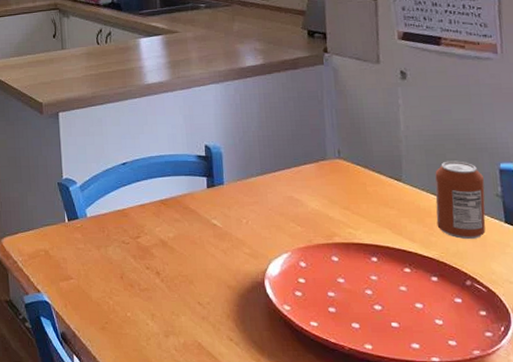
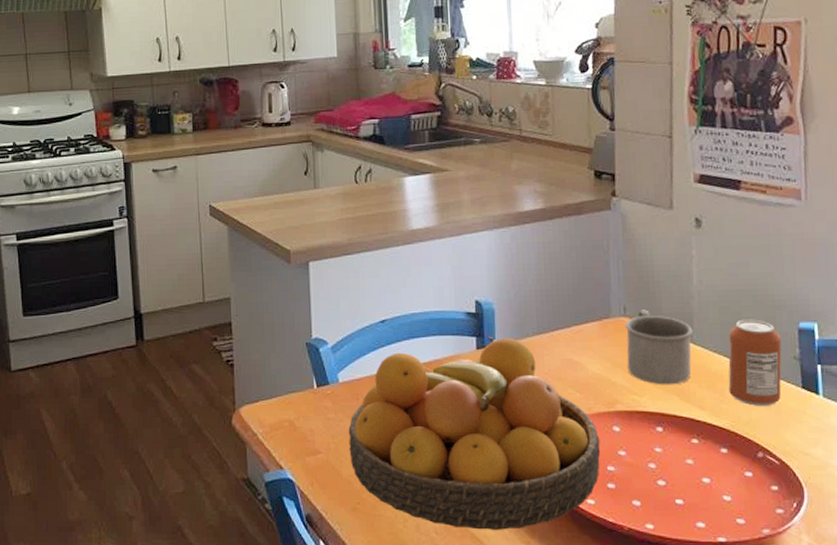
fruit bowl: none [96,176,322,348] -> present [348,336,601,530]
mug: none [339,152,402,220] -> present [624,309,693,385]

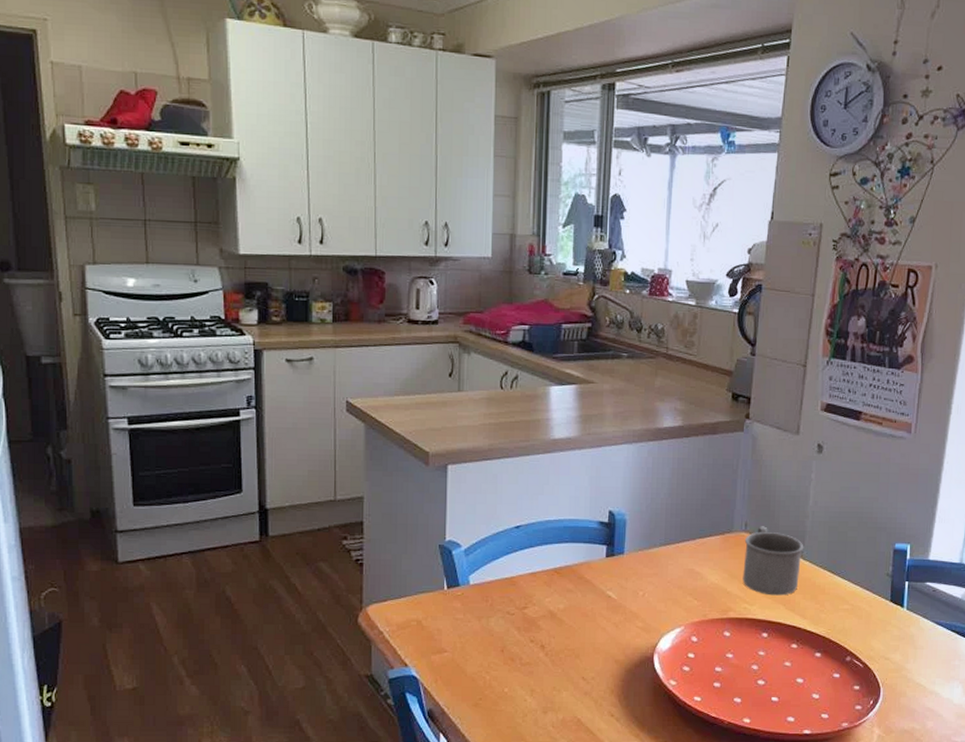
fruit bowl: present [348,336,601,530] -> none [475,545,711,724]
can: present [728,319,782,407] -> none [828,539,879,617]

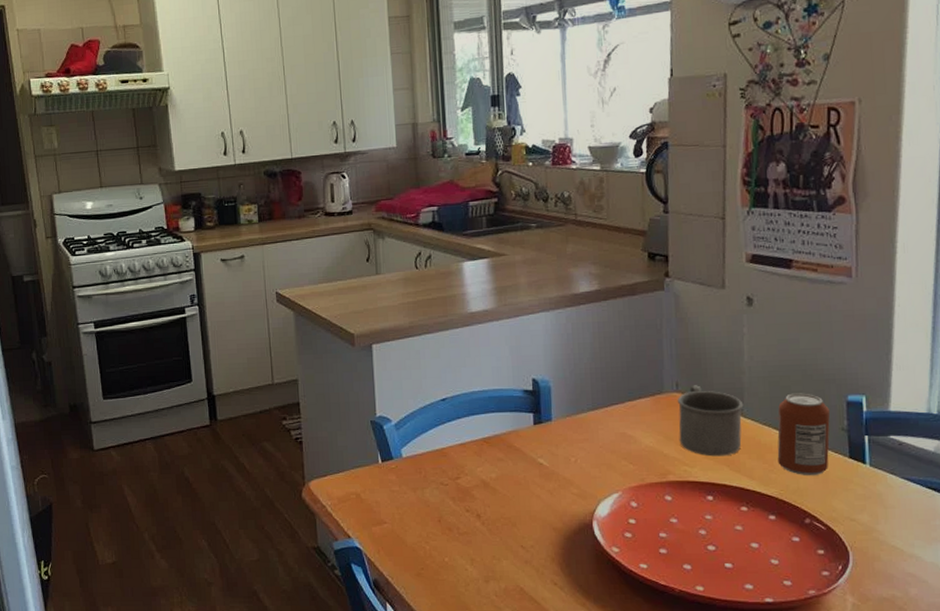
can: none [828,539,879,617] -> present [777,393,831,476]

